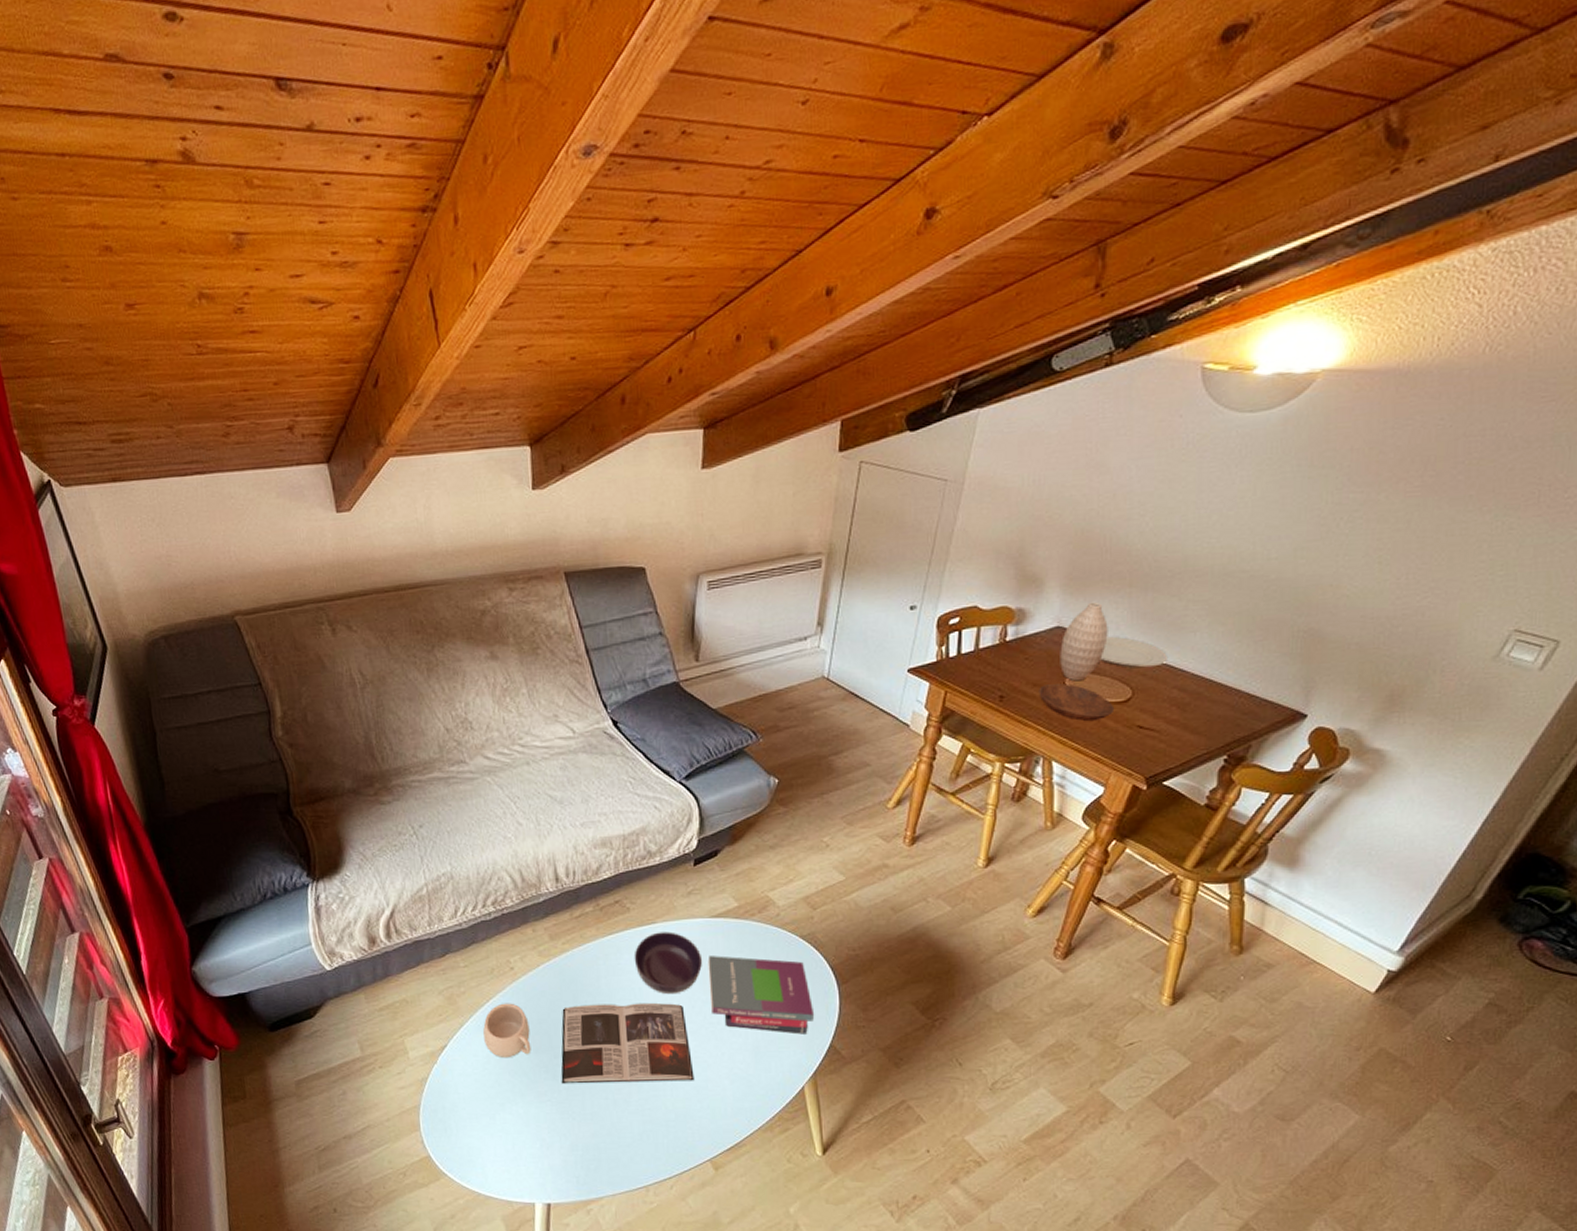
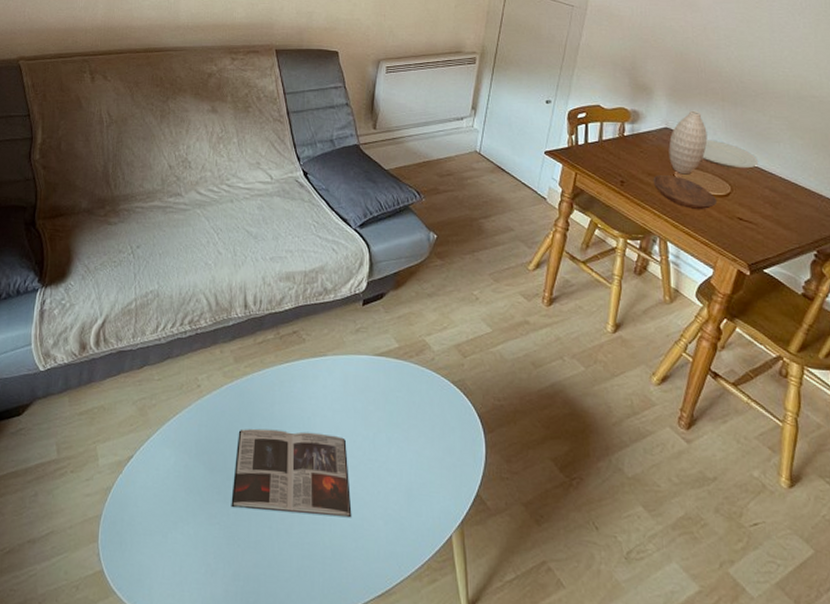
mug: present [483,1003,531,1059] -> none [167,419,208,475]
bowl: present [634,931,702,995] -> none [305,364,364,427]
books: present [707,956,815,1034] -> none [370,392,463,481]

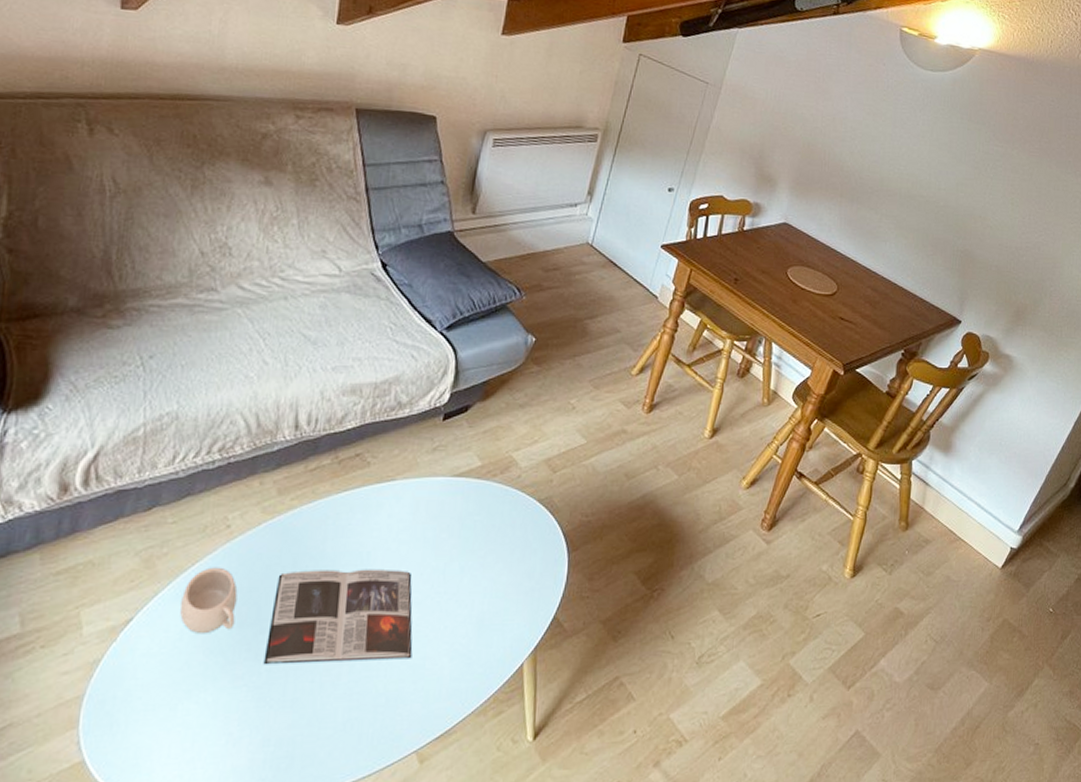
mug: none [167,419,208,475] -> present [180,567,238,635]
bowl: present [653,175,717,210] -> none [766,273,824,310]
vase: present [668,110,708,175] -> none [784,205,823,273]
plate: present [702,139,758,169] -> none [815,236,865,268]

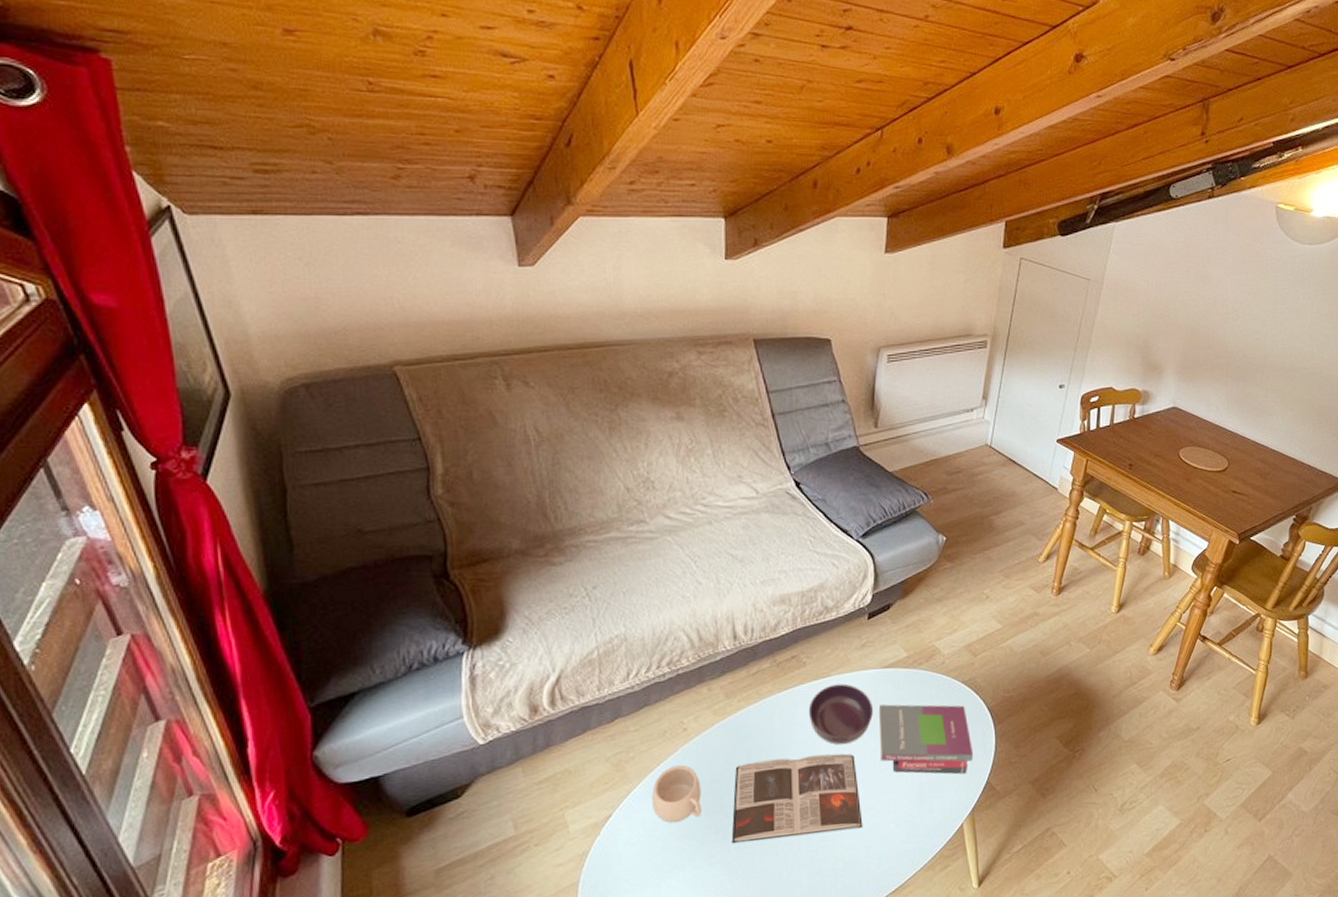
bowl: none [366,490,438,560] -> present [808,683,873,745]
books: none [440,518,543,606] -> present [878,704,974,774]

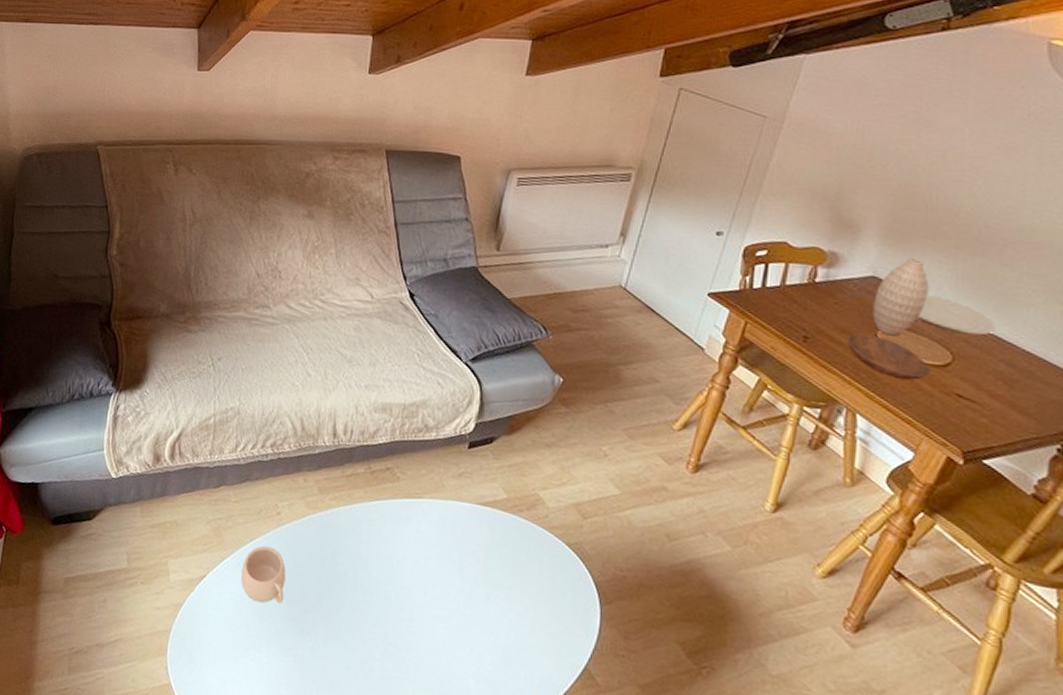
magazine: present [731,753,863,844] -> none [307,564,440,672]
bowl: present [808,683,873,745] -> none [396,507,463,576]
books: present [878,704,974,774] -> none [466,543,573,650]
bowl: none [1159,455,1216,487] -> present [847,333,931,381]
vase: none [1175,388,1211,453] -> present [872,257,929,336]
plate: none [1205,416,1253,443] -> present [917,295,995,335]

